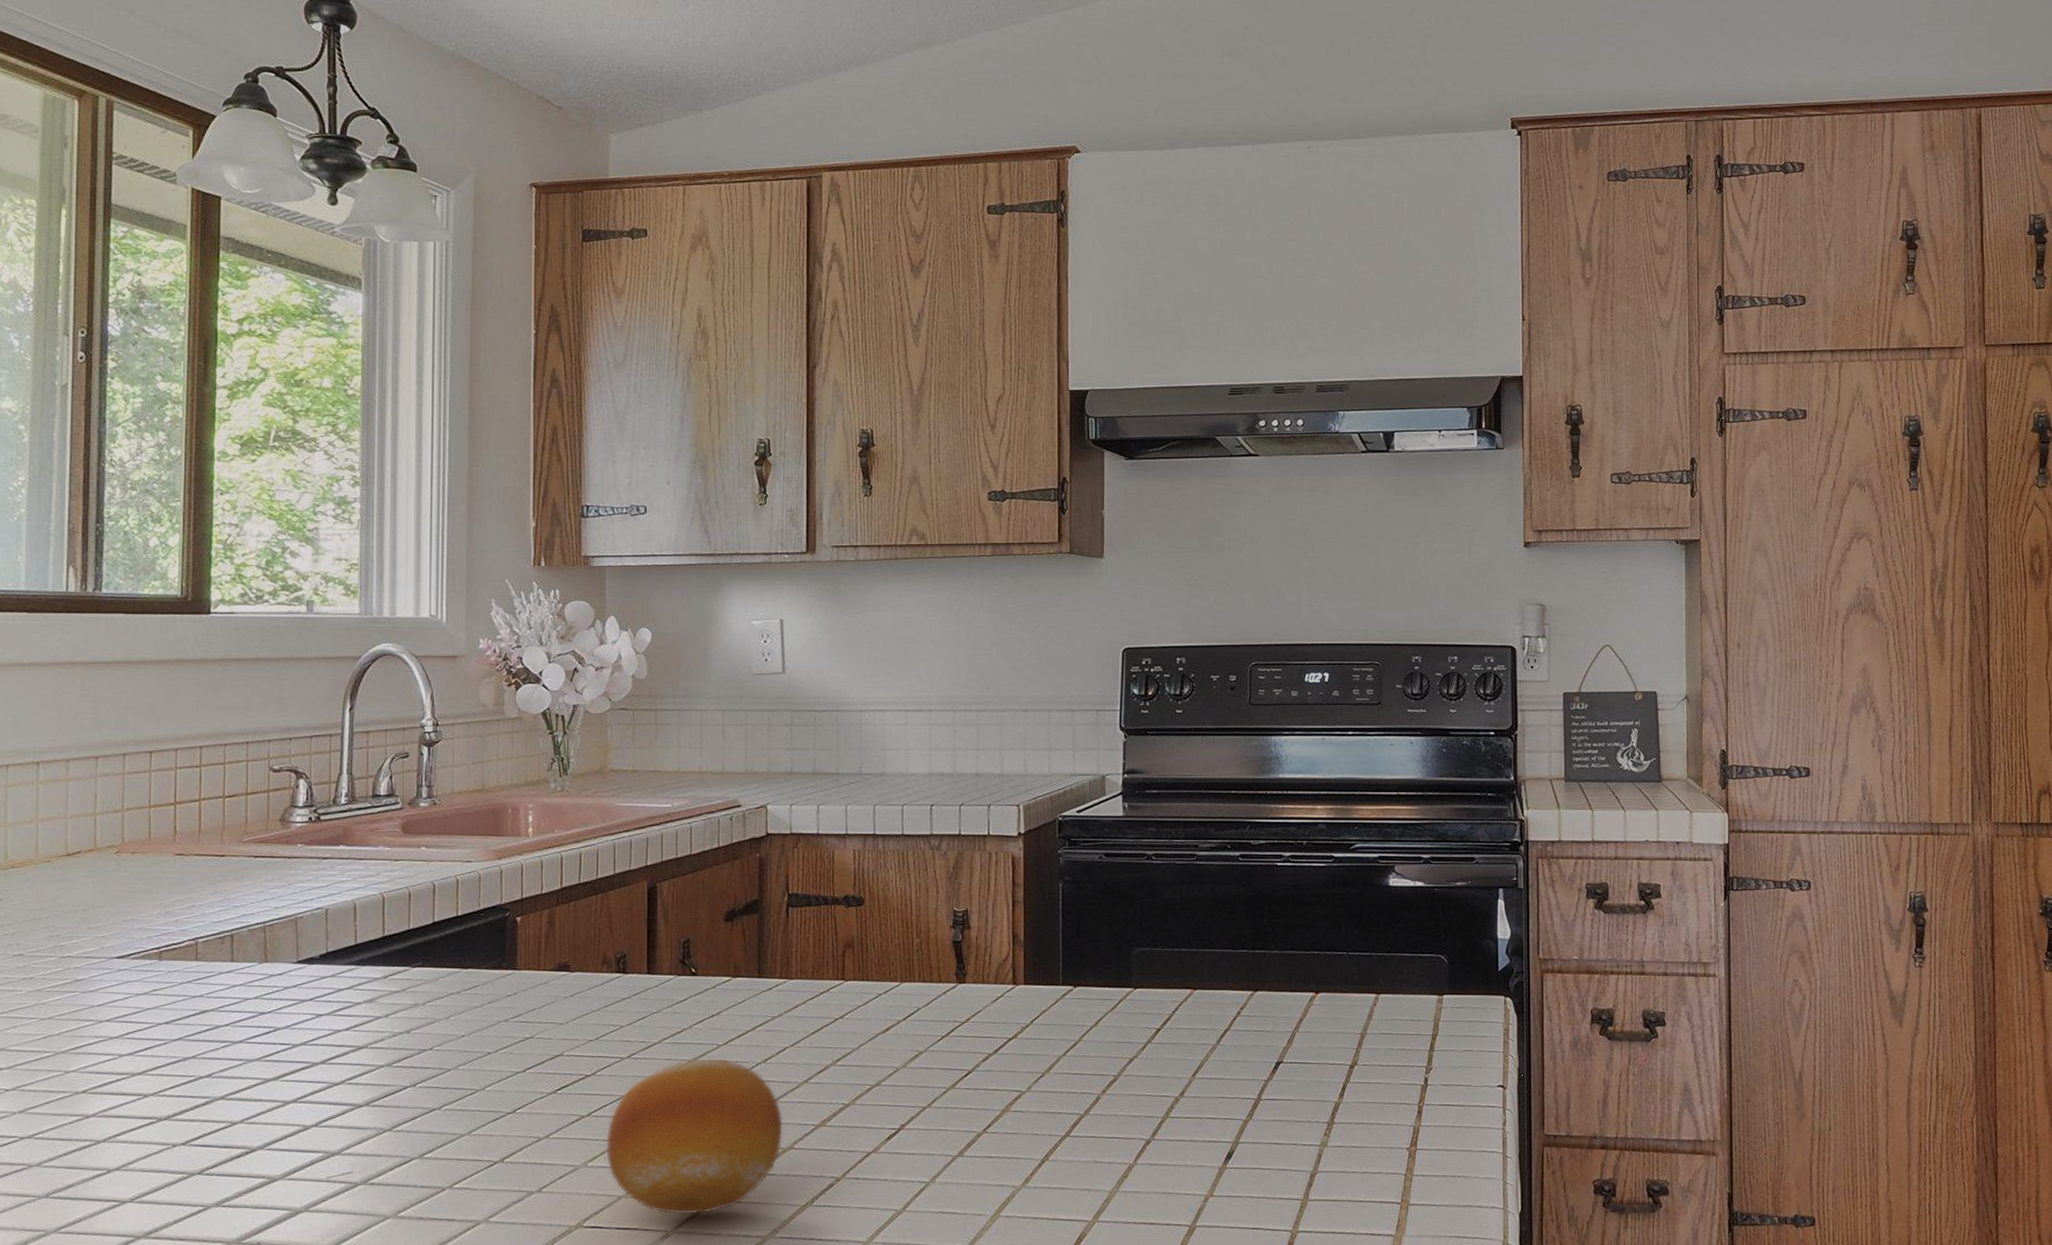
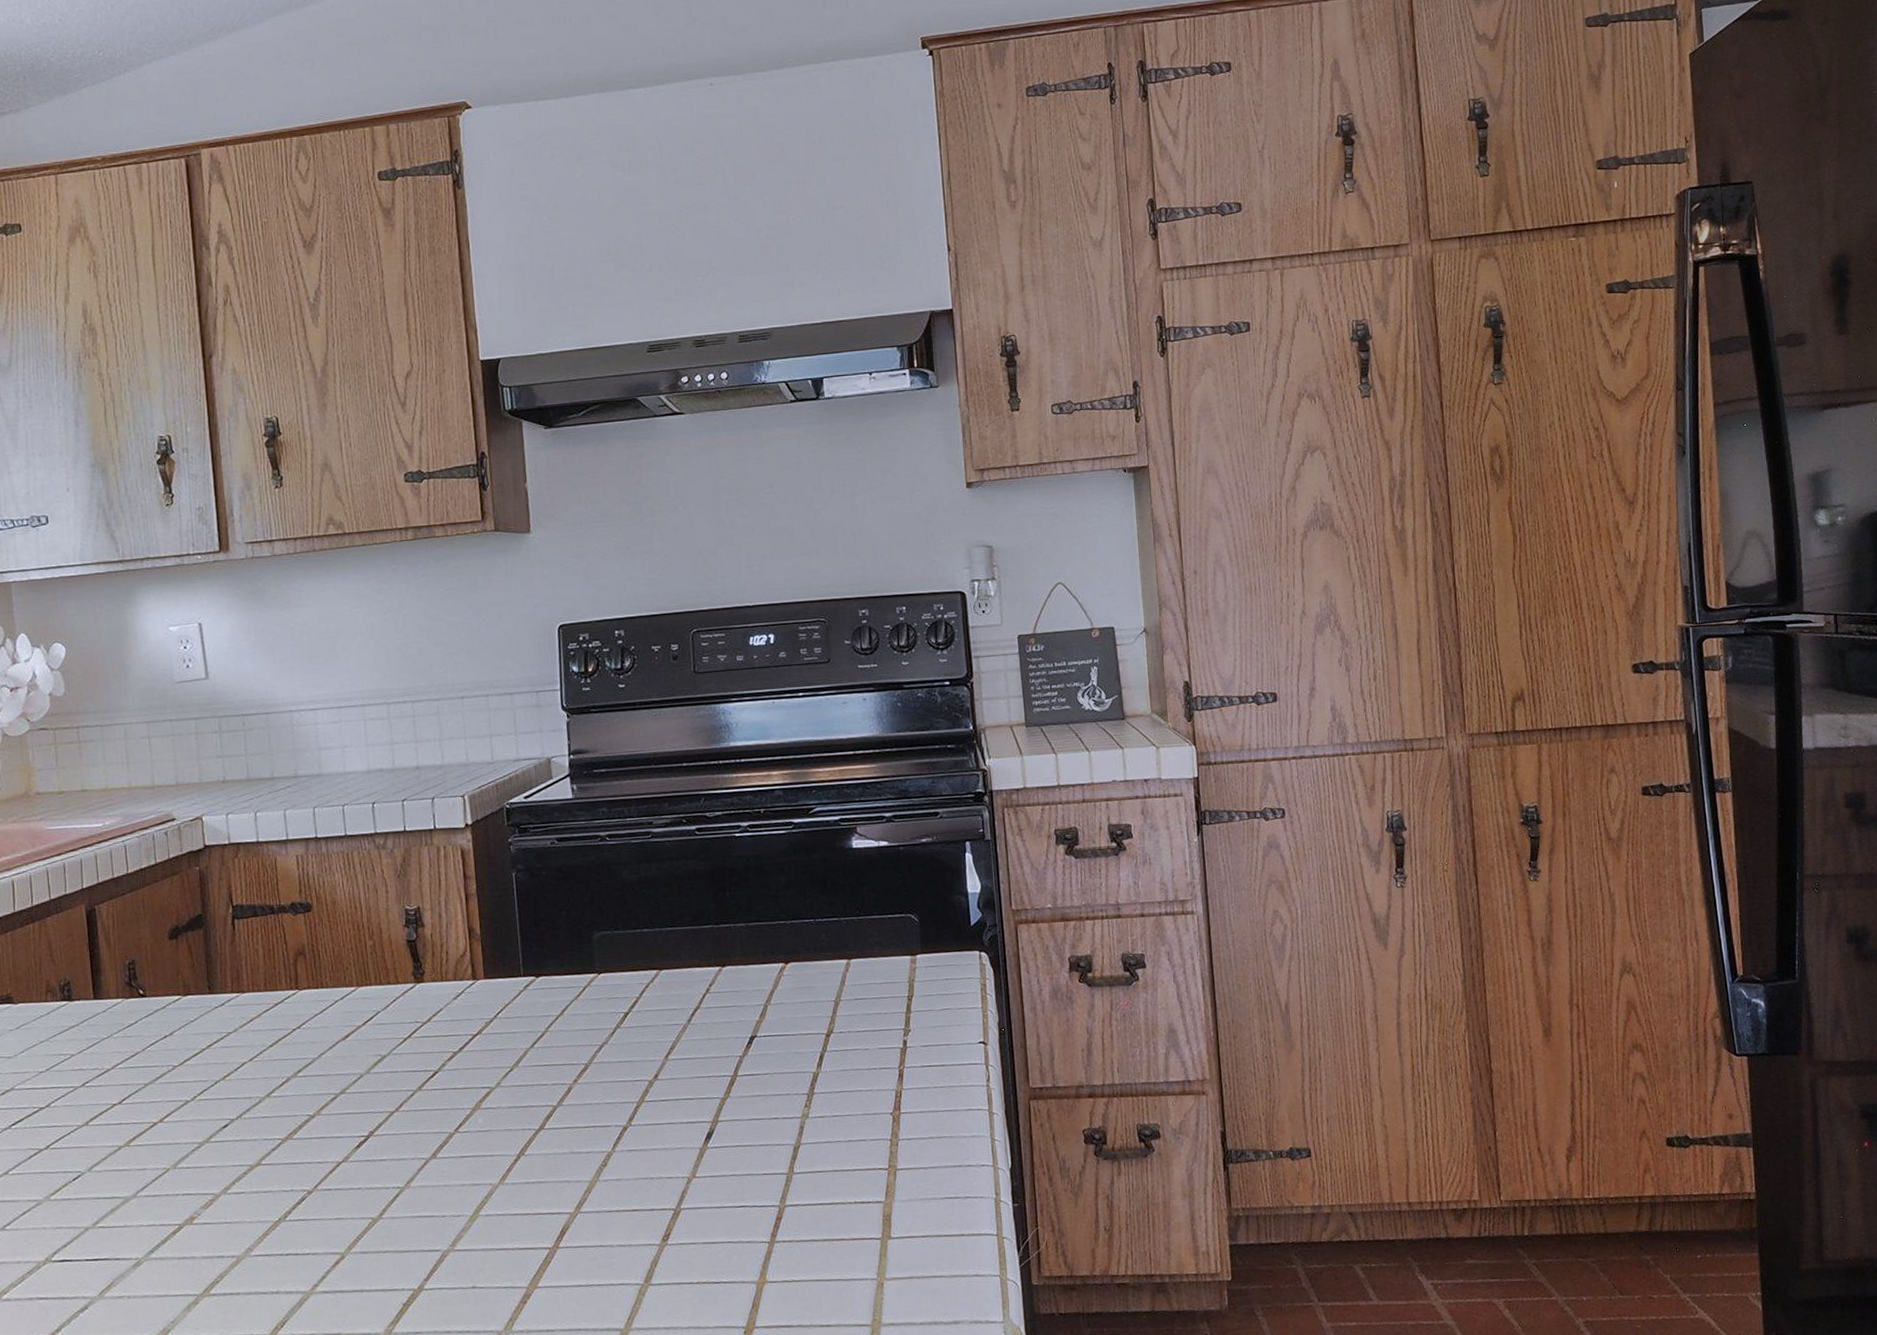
fruit: present [605,1057,784,1216] -> none [66,1078,250,1242]

